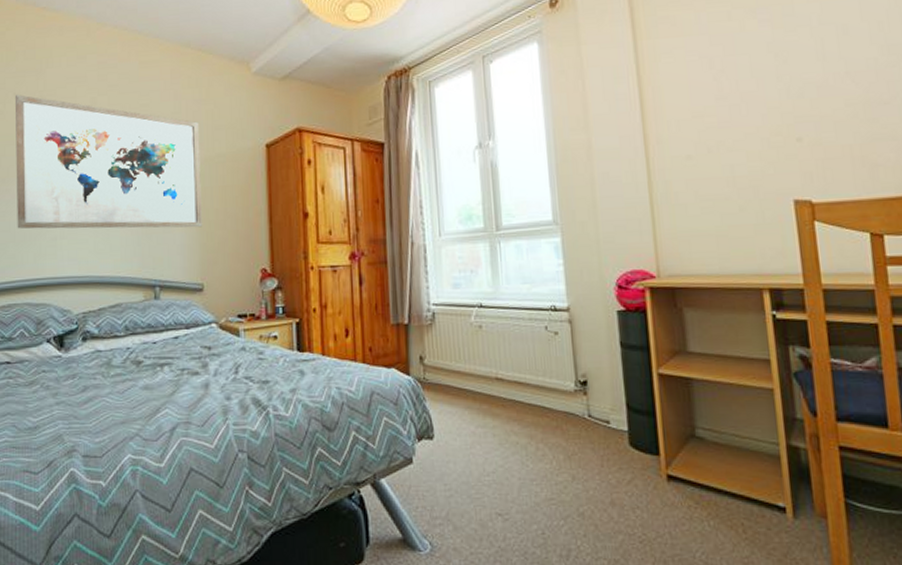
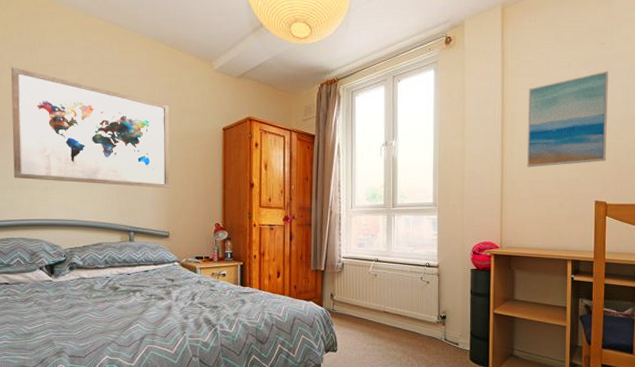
wall art: none [673,16,803,161] -> present [526,71,608,168]

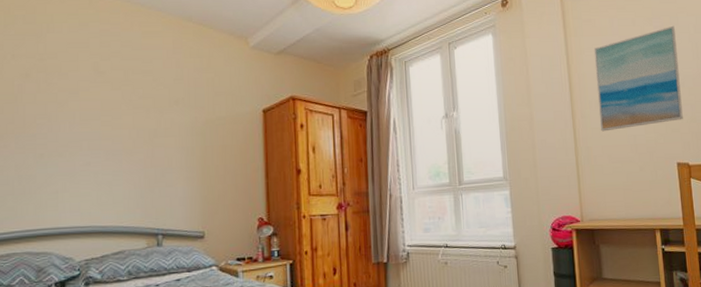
wall art: present [11,66,170,189] -> none [13,55,204,183]

